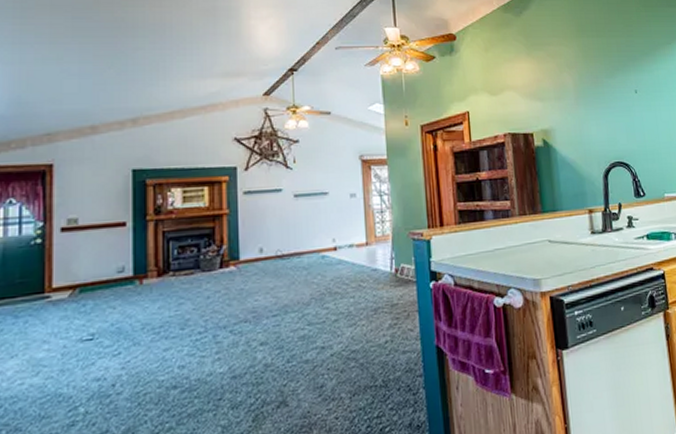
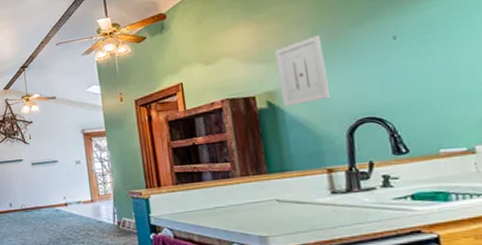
wall art: none [550,80,591,146] -> present [275,35,330,106]

